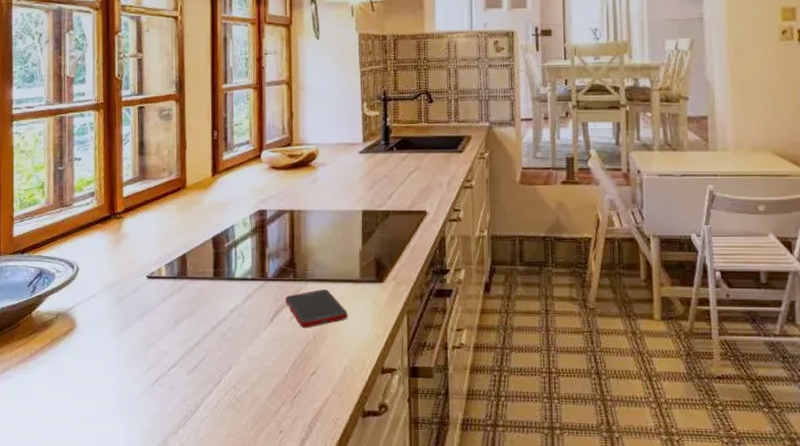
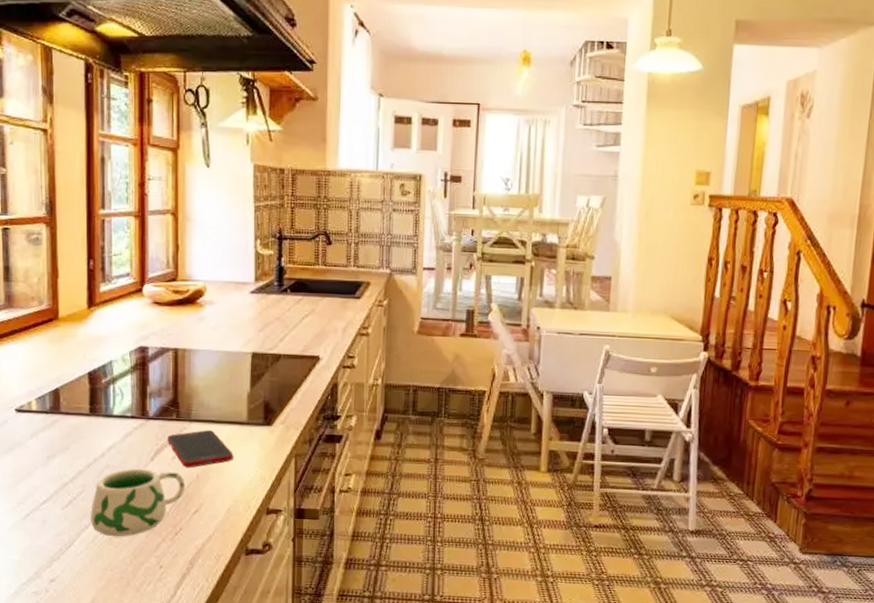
mug: none [214,330,303,402] -> present [91,468,185,537]

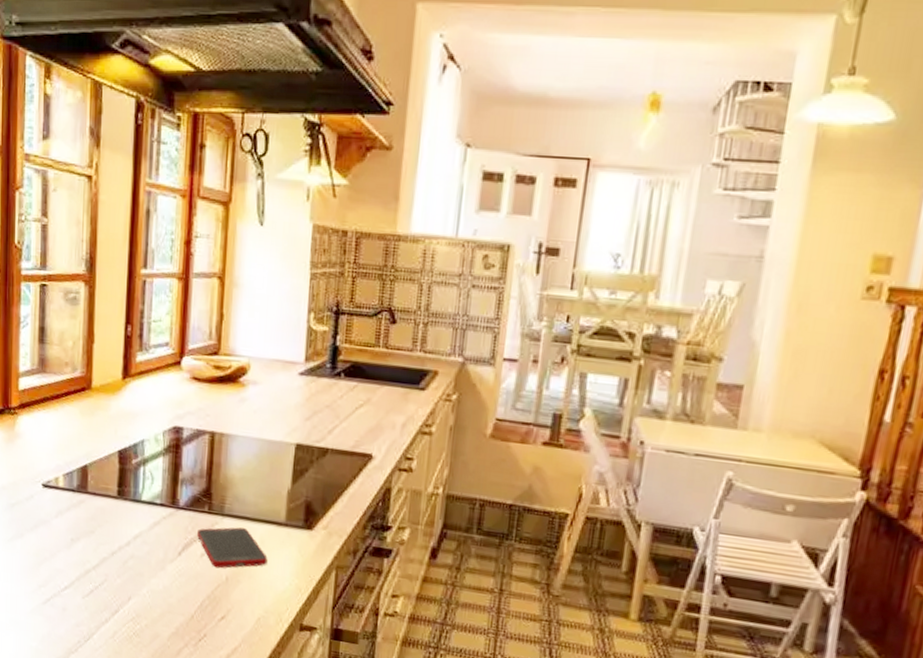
mug: present [91,468,185,537] -> none [111,562,213,636]

